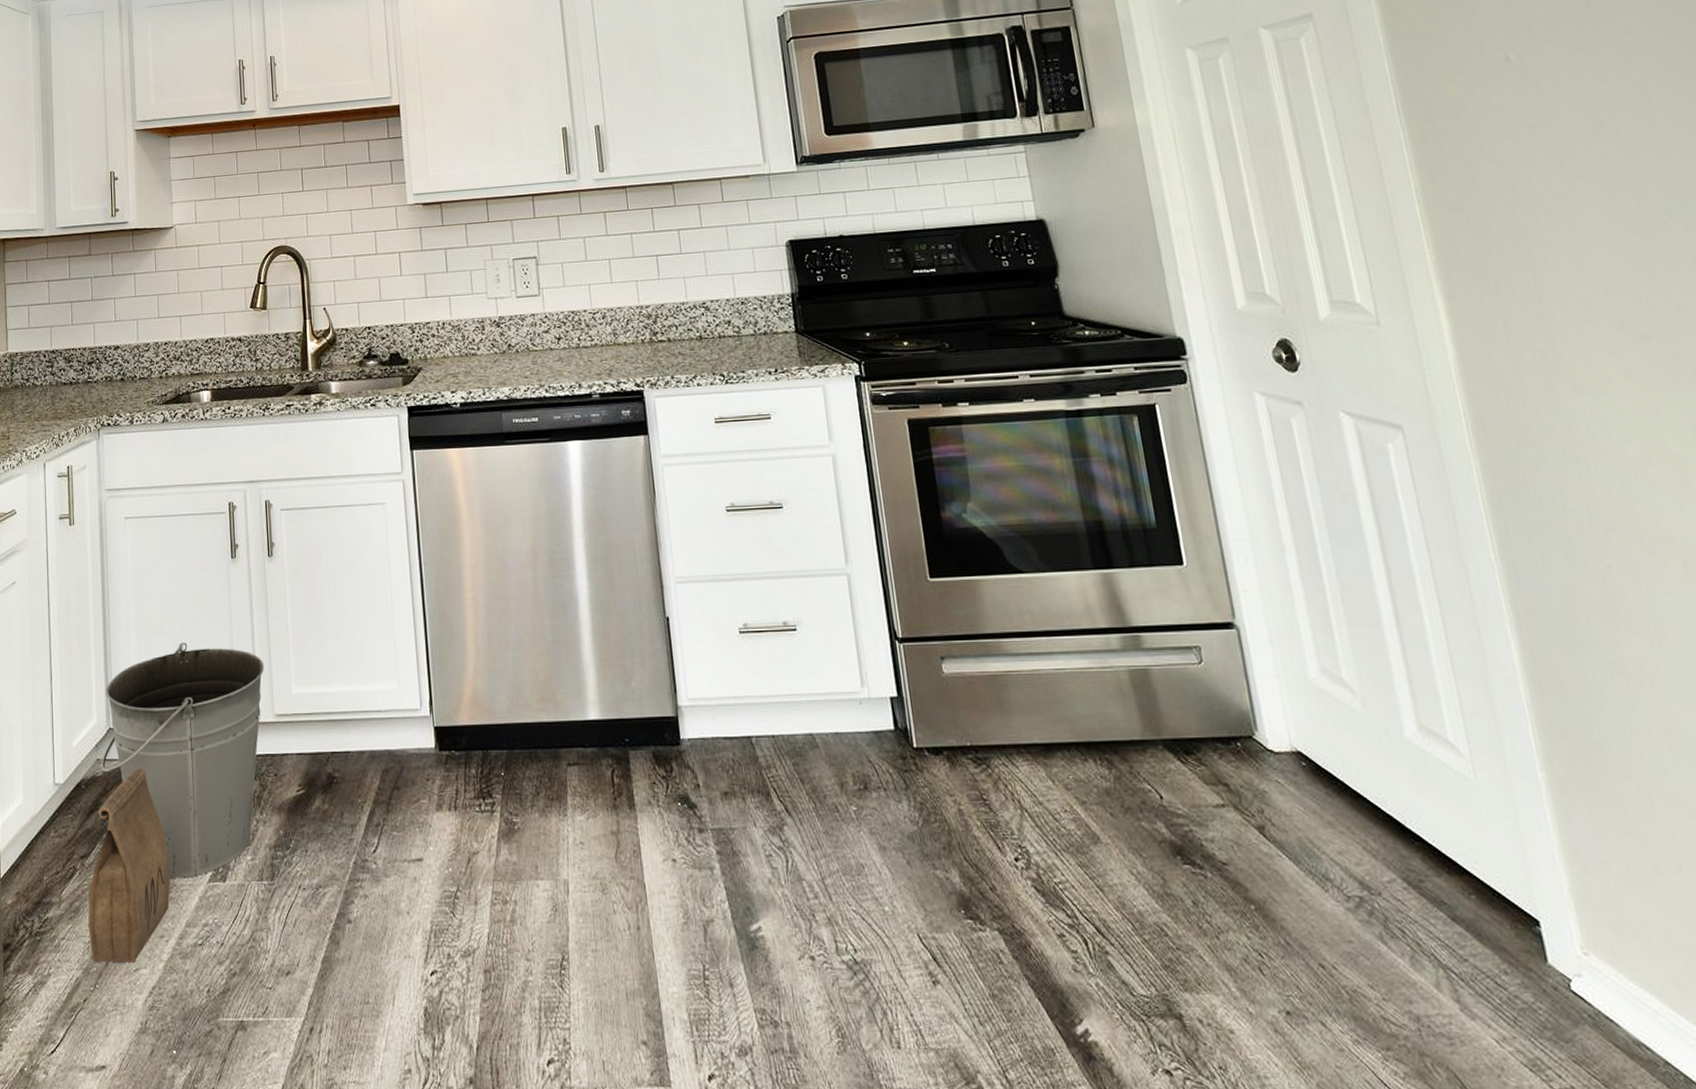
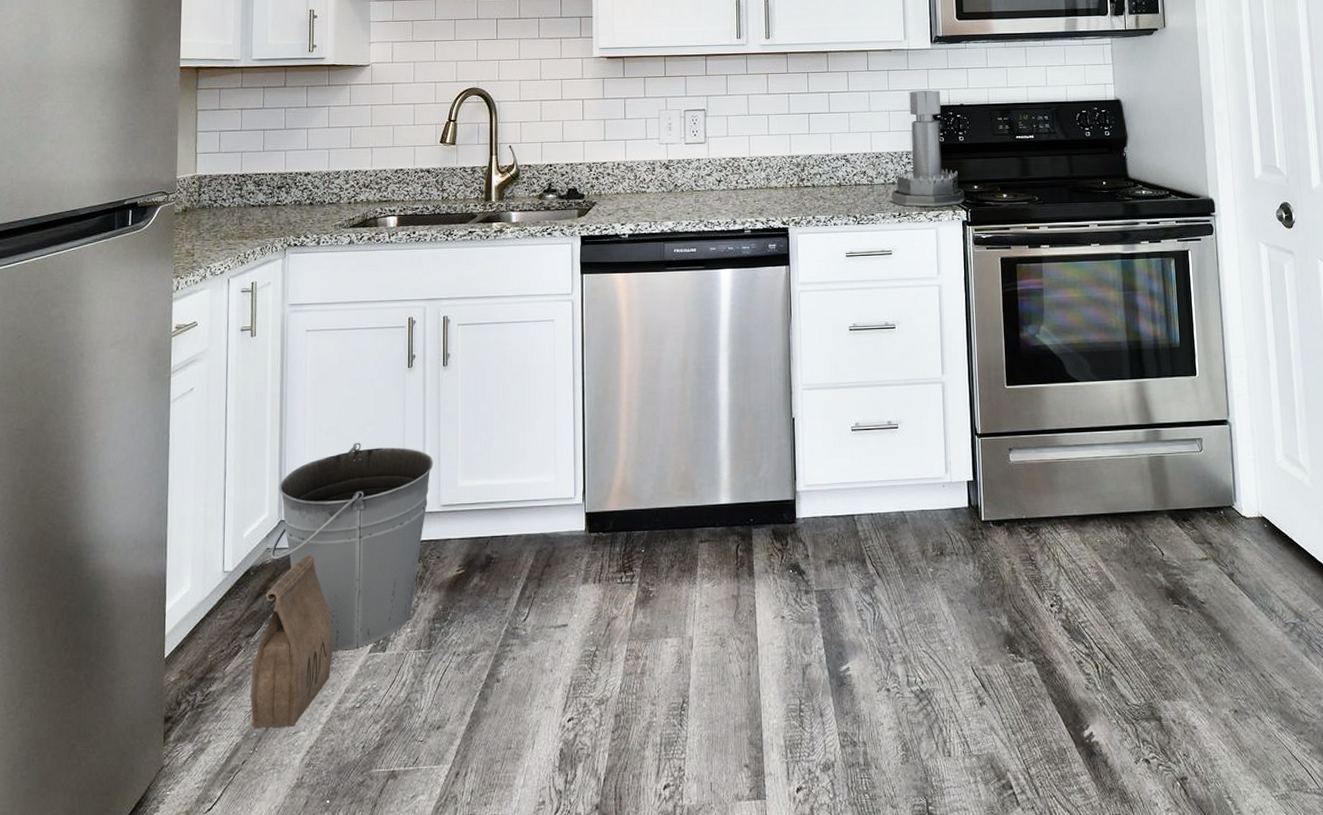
paper towel holder: none [761,220,859,361] -> present [889,91,968,207]

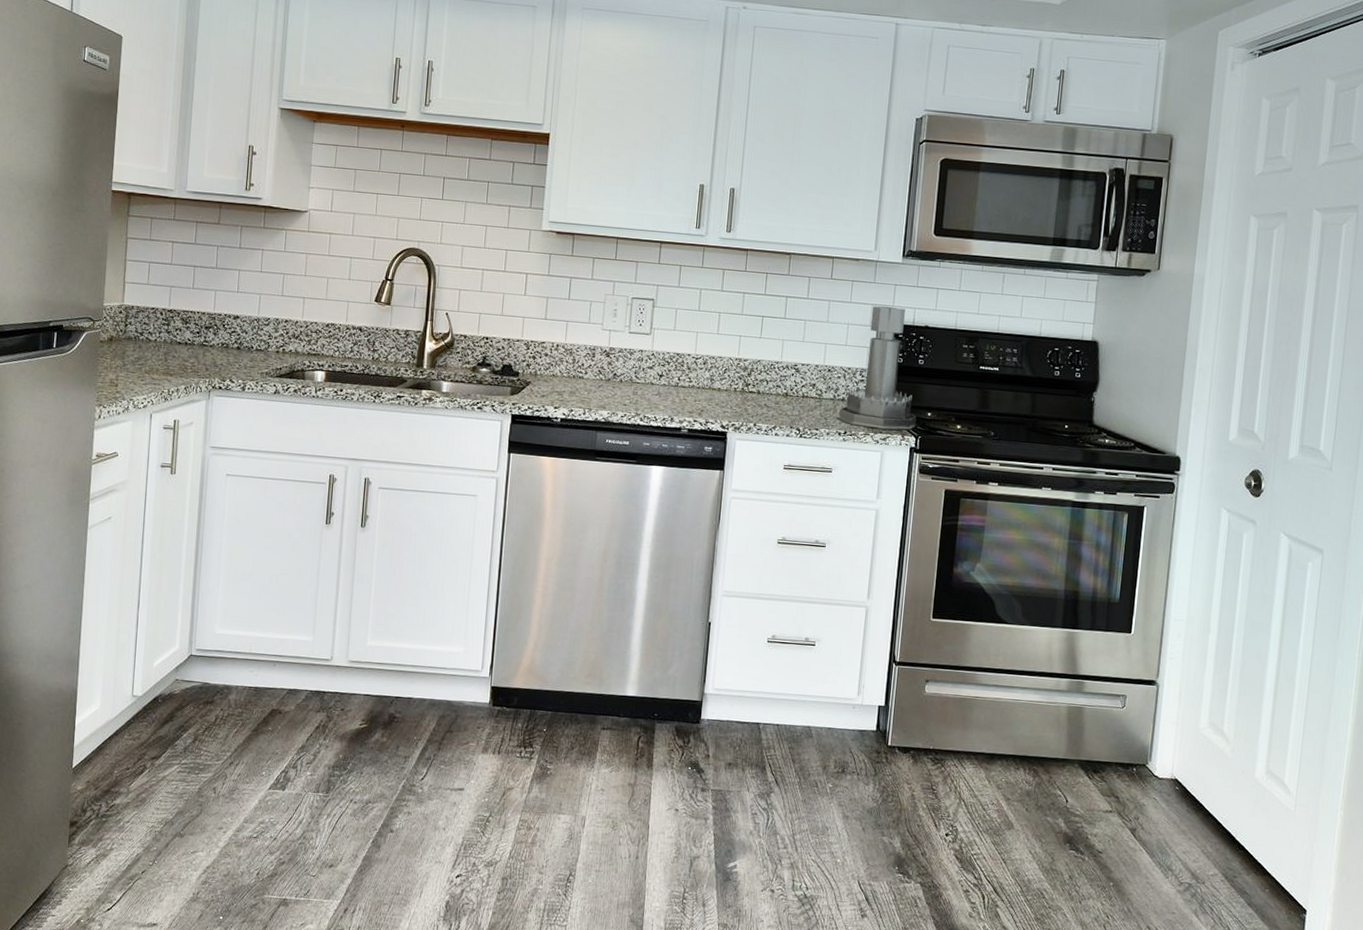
paper bag: present [250,554,333,728] -> none [152,690,235,846]
bucket: present [271,442,434,651] -> none [179,590,345,784]

